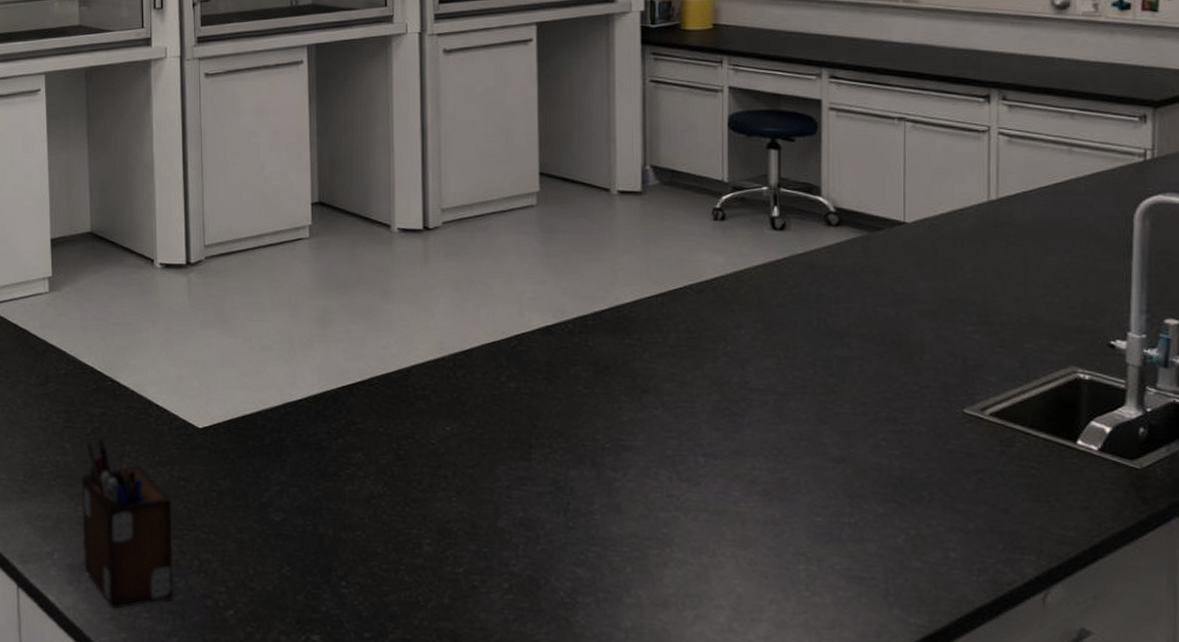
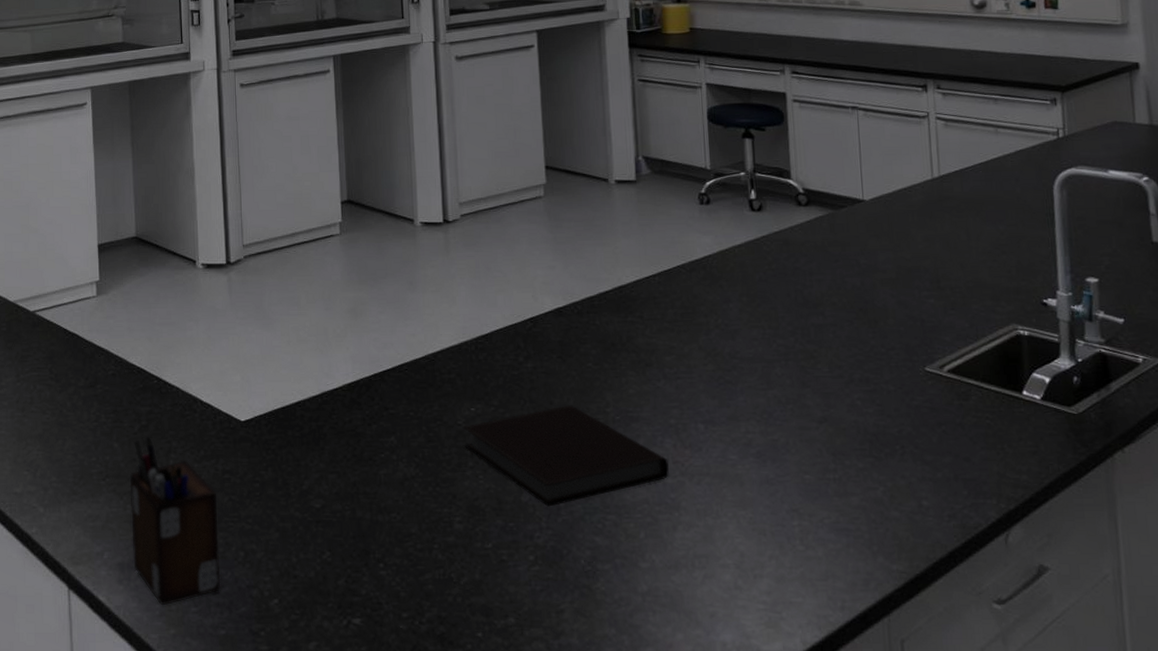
notebook: none [436,429,662,535] -> present [462,405,669,507]

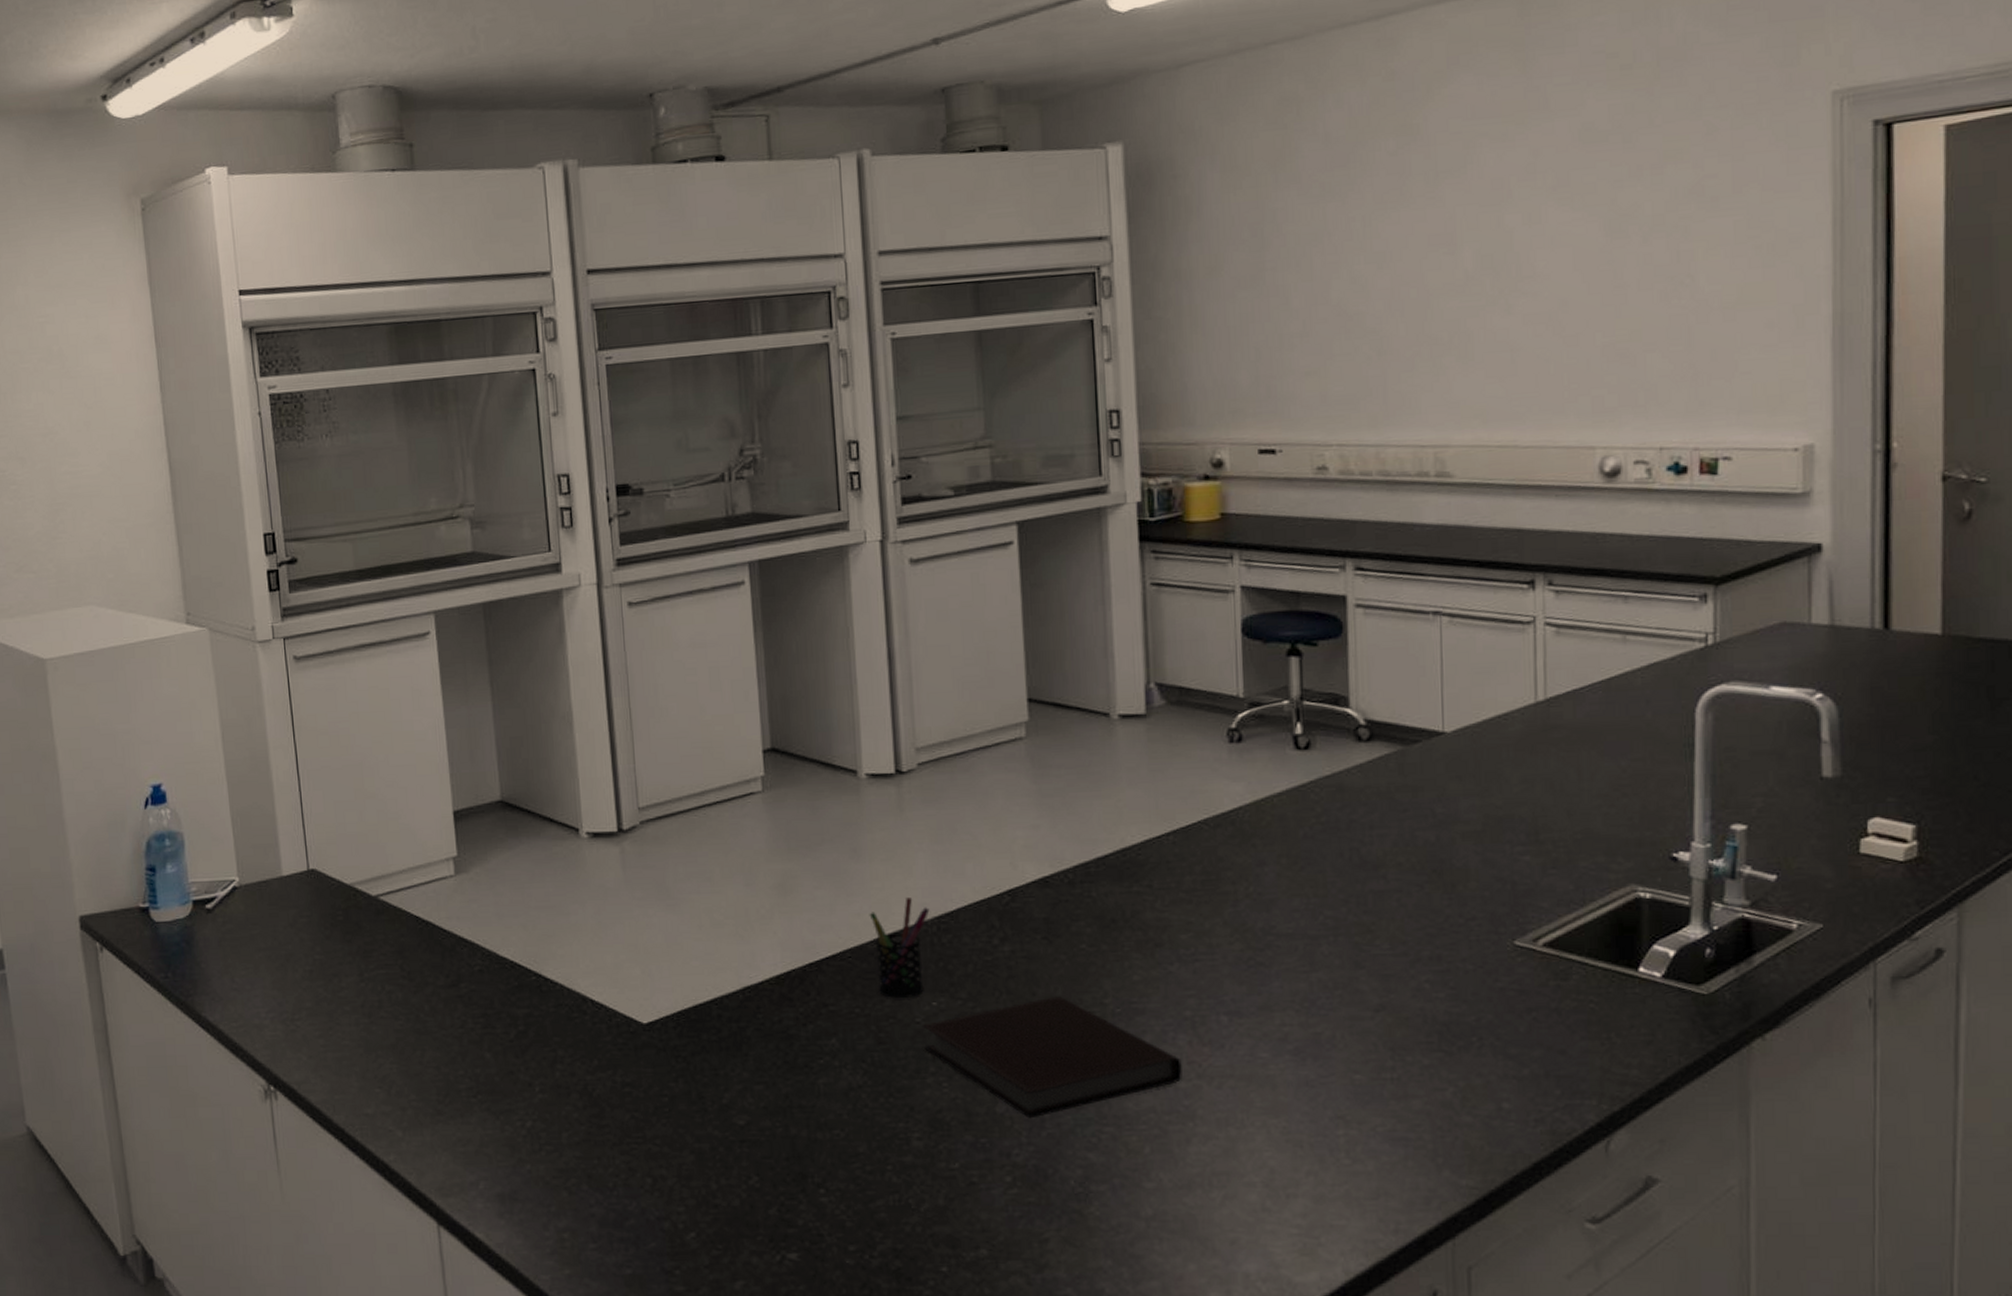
desk organizer: present [129,436,221,606] -> none [506,1044,625,1242]
pen holder: none [422,321,469,404] -> present [869,896,930,998]

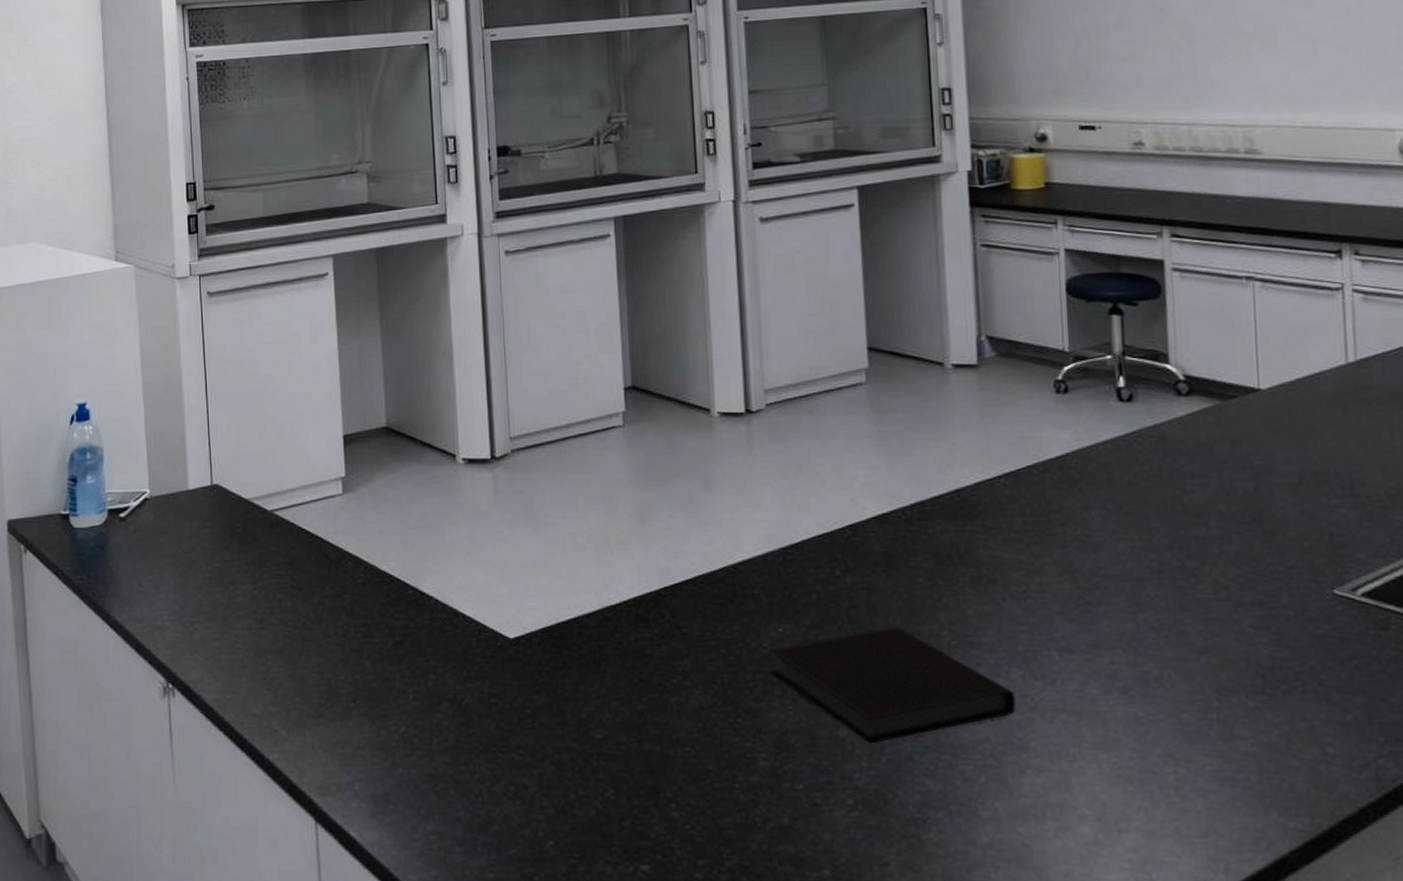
pen holder: present [869,896,930,998] -> none [720,527,777,623]

